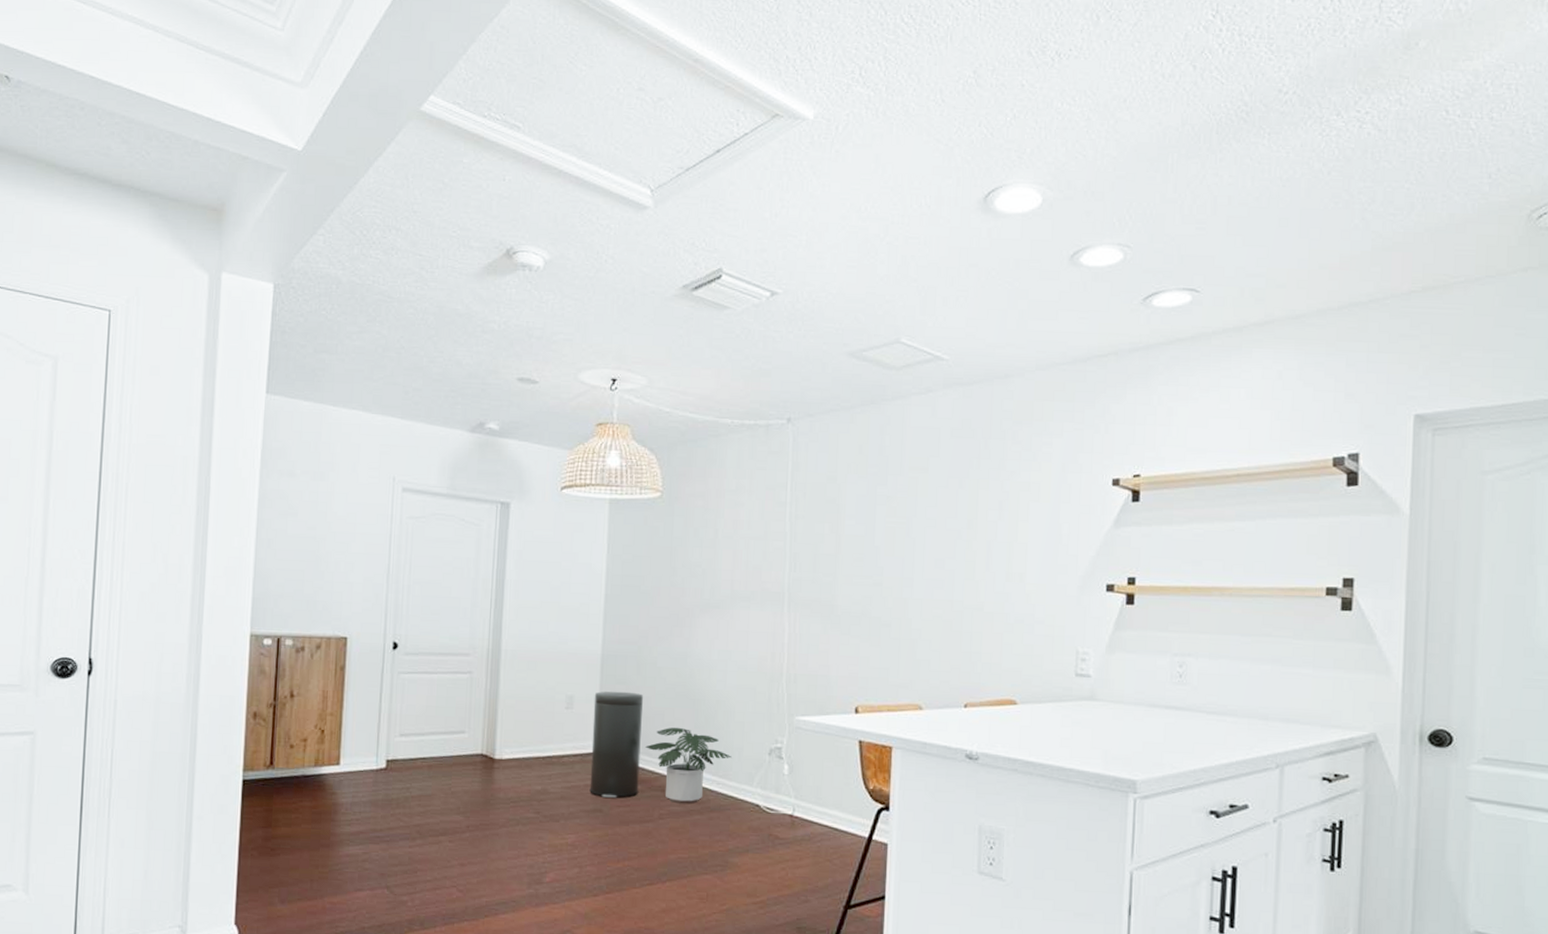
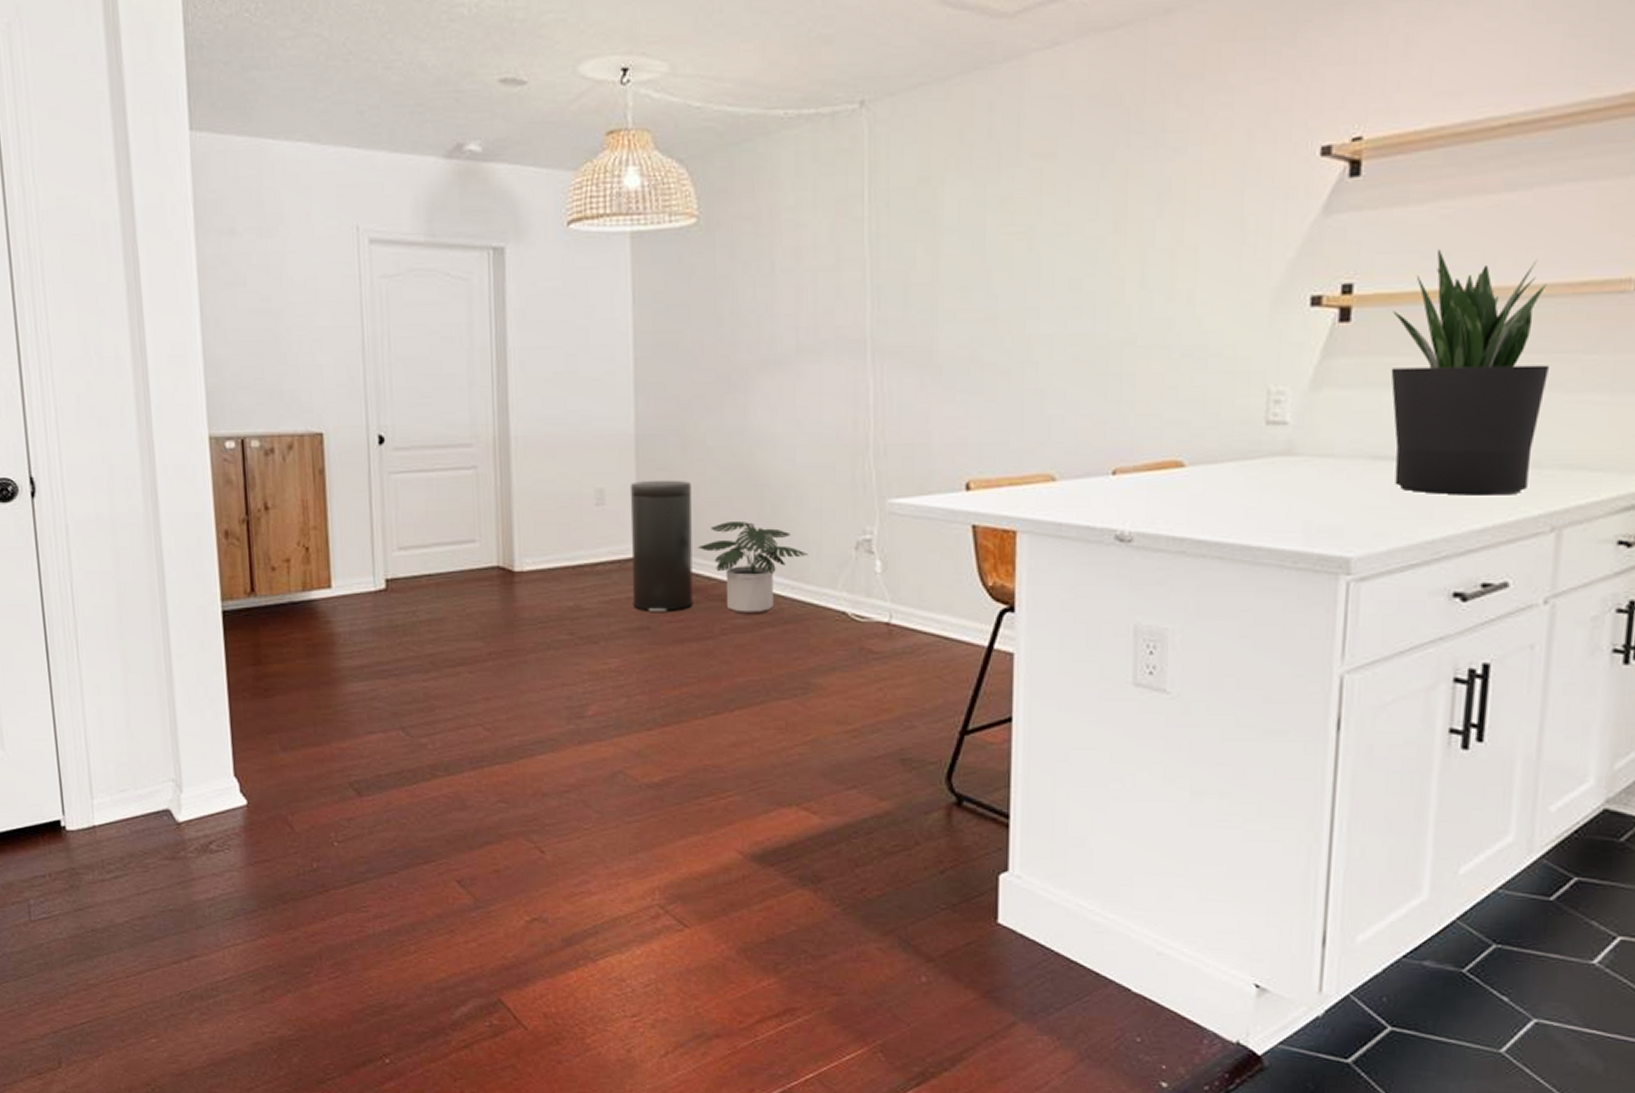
planter: none [1162,557,1270,739] -> present [1391,249,1549,495]

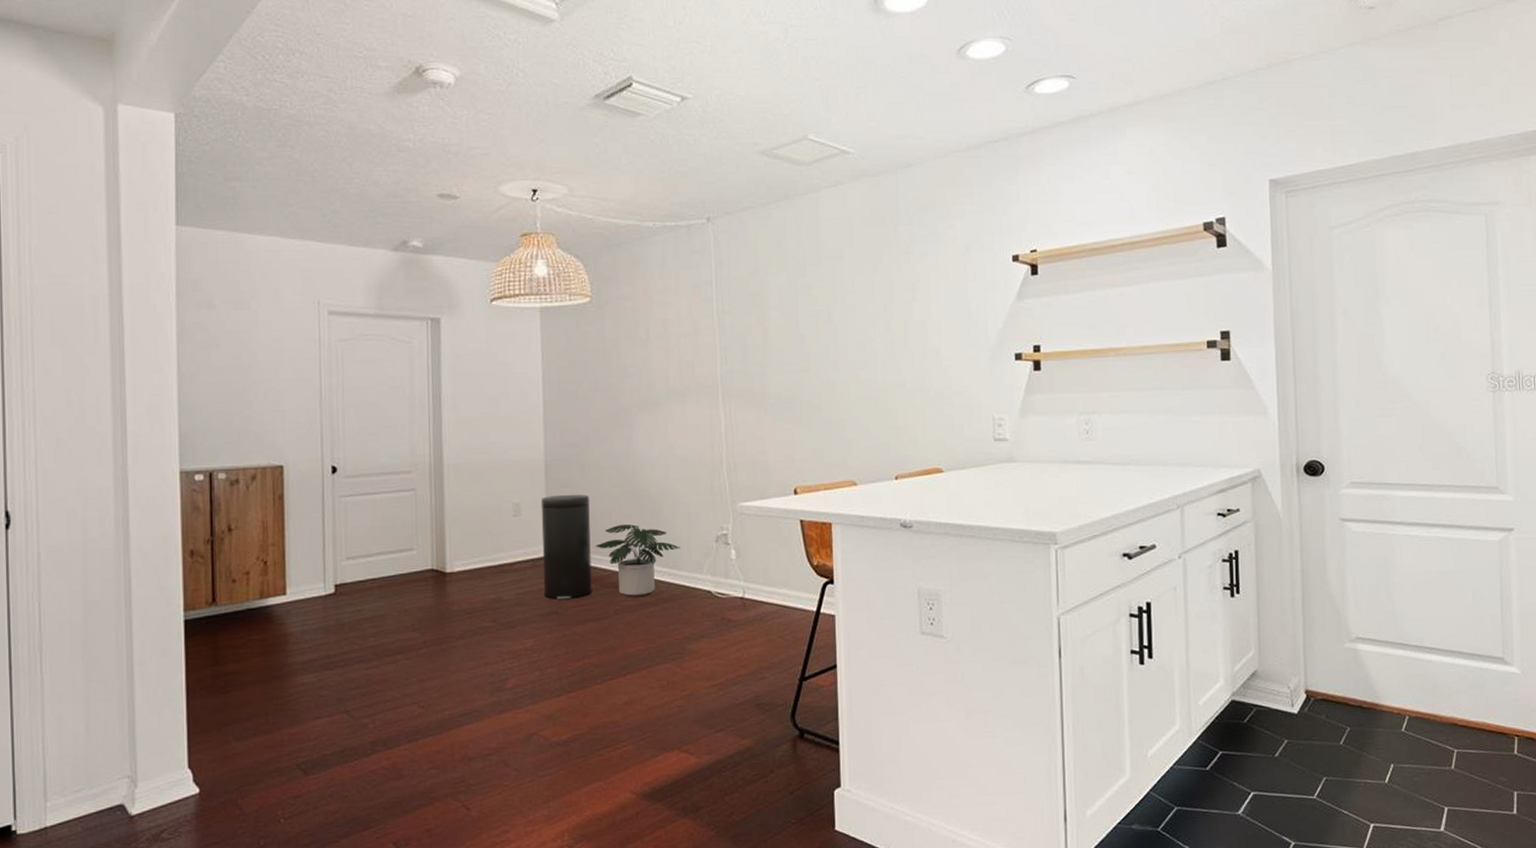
planter: present [1391,249,1549,495] -> none [1066,323,1164,486]

